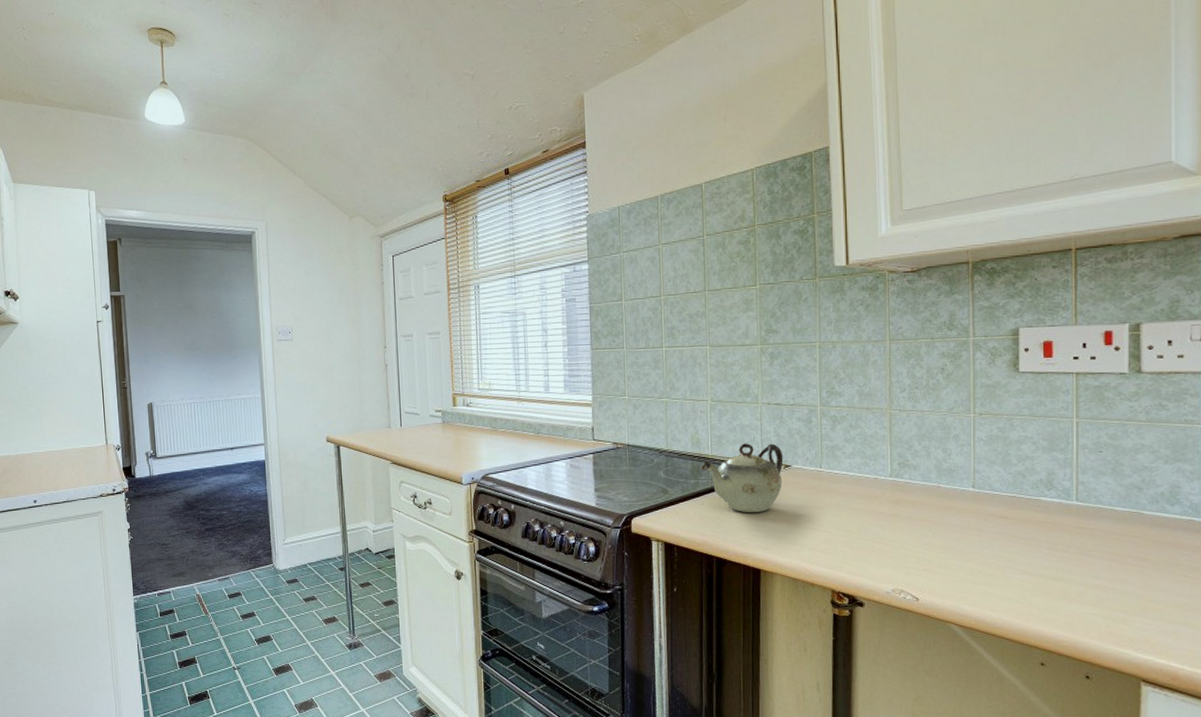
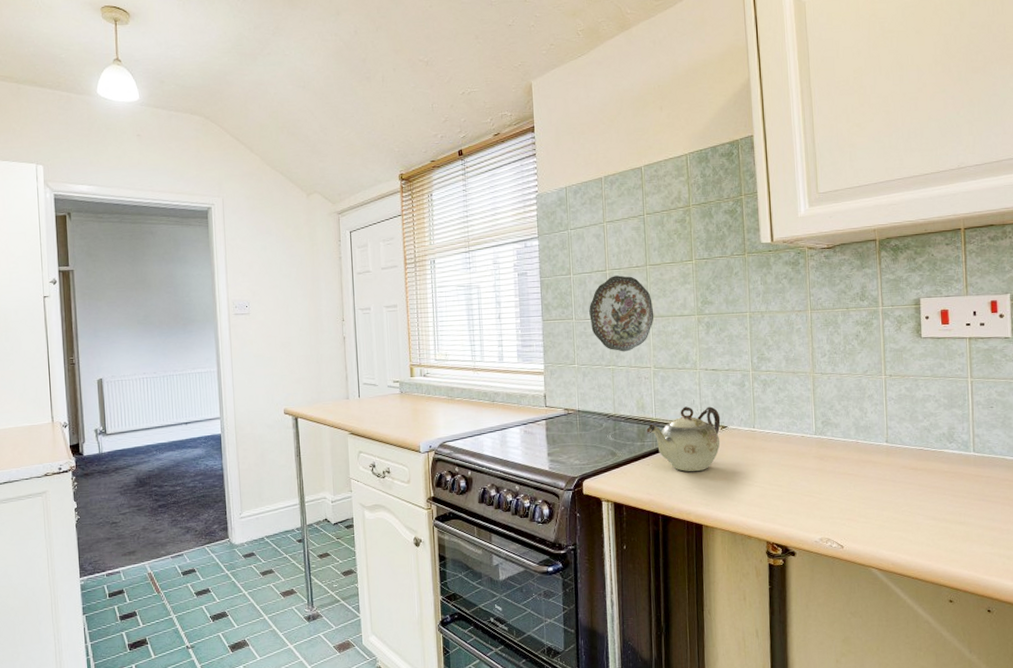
decorative plate: none [641,302,713,384] -> present [589,275,654,352]

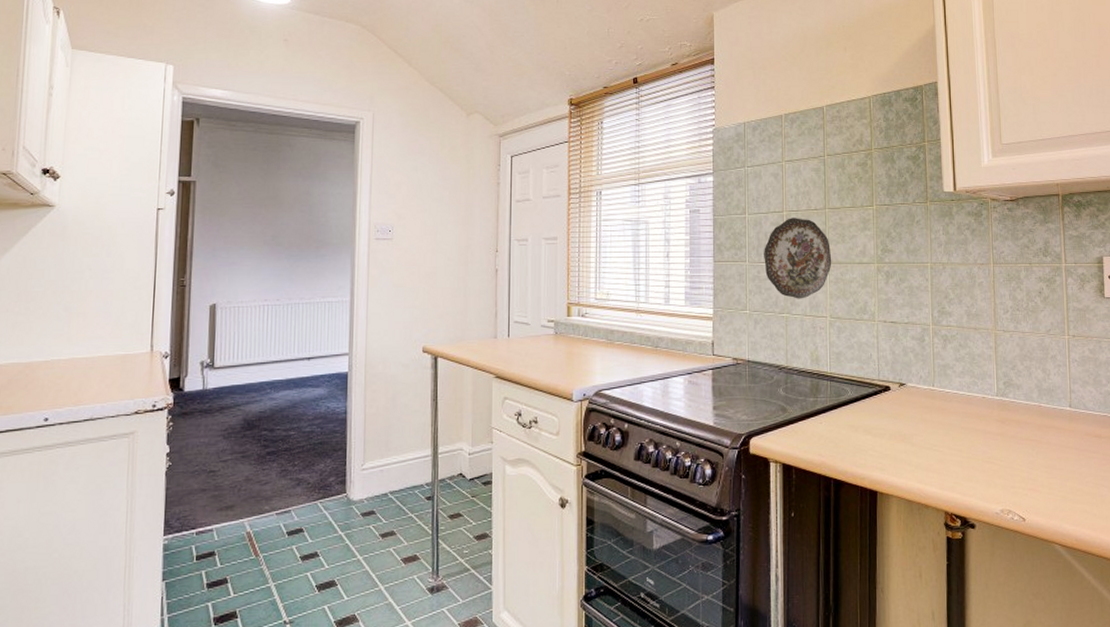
teapot: present [646,406,721,472] -> none [820,361,899,433]

